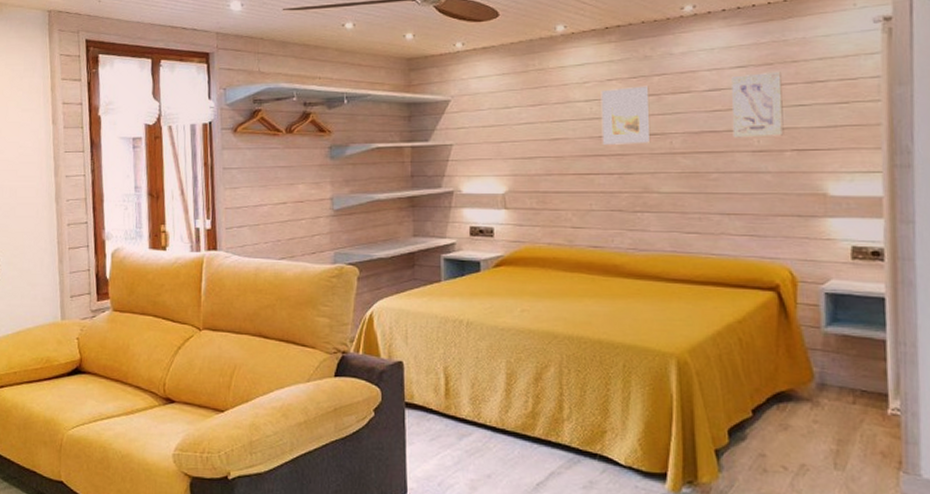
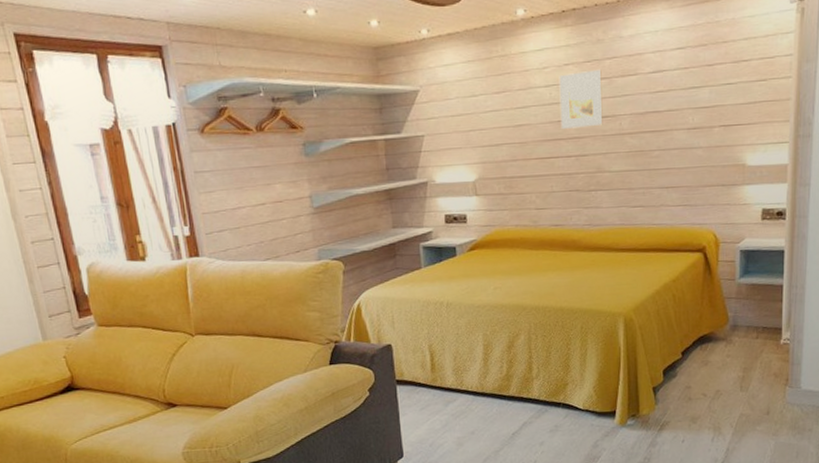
wall art: present [732,71,784,138] -> none [672,52,714,117]

